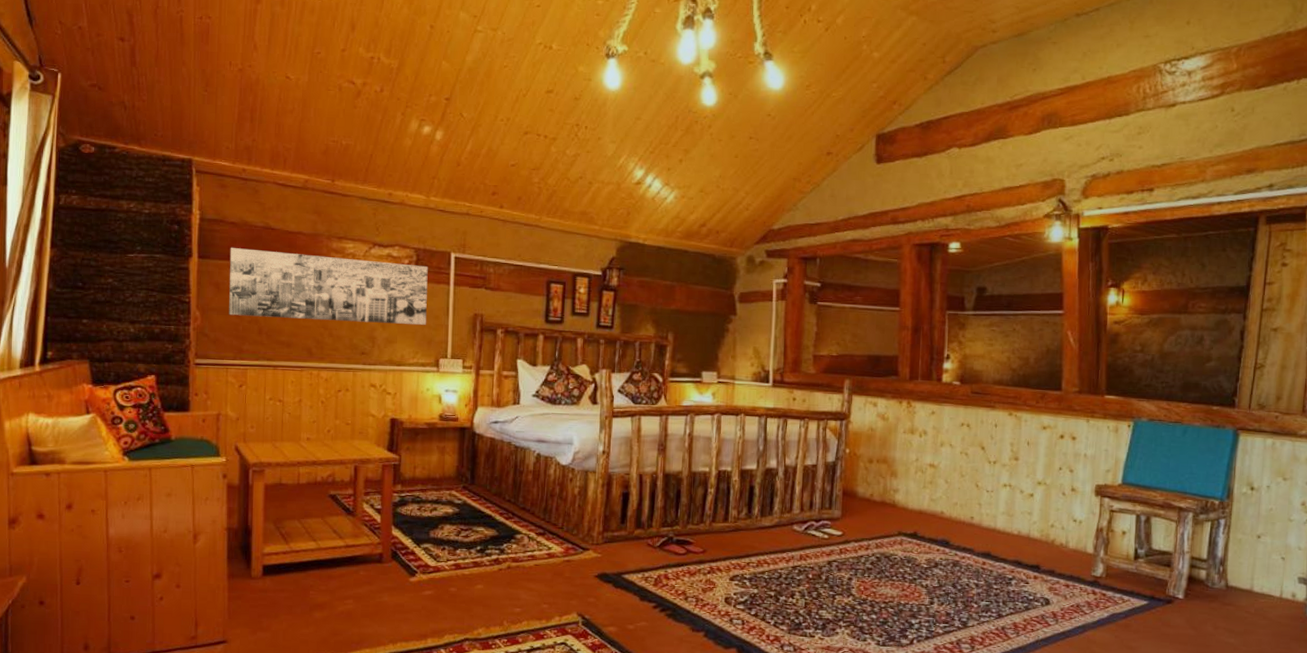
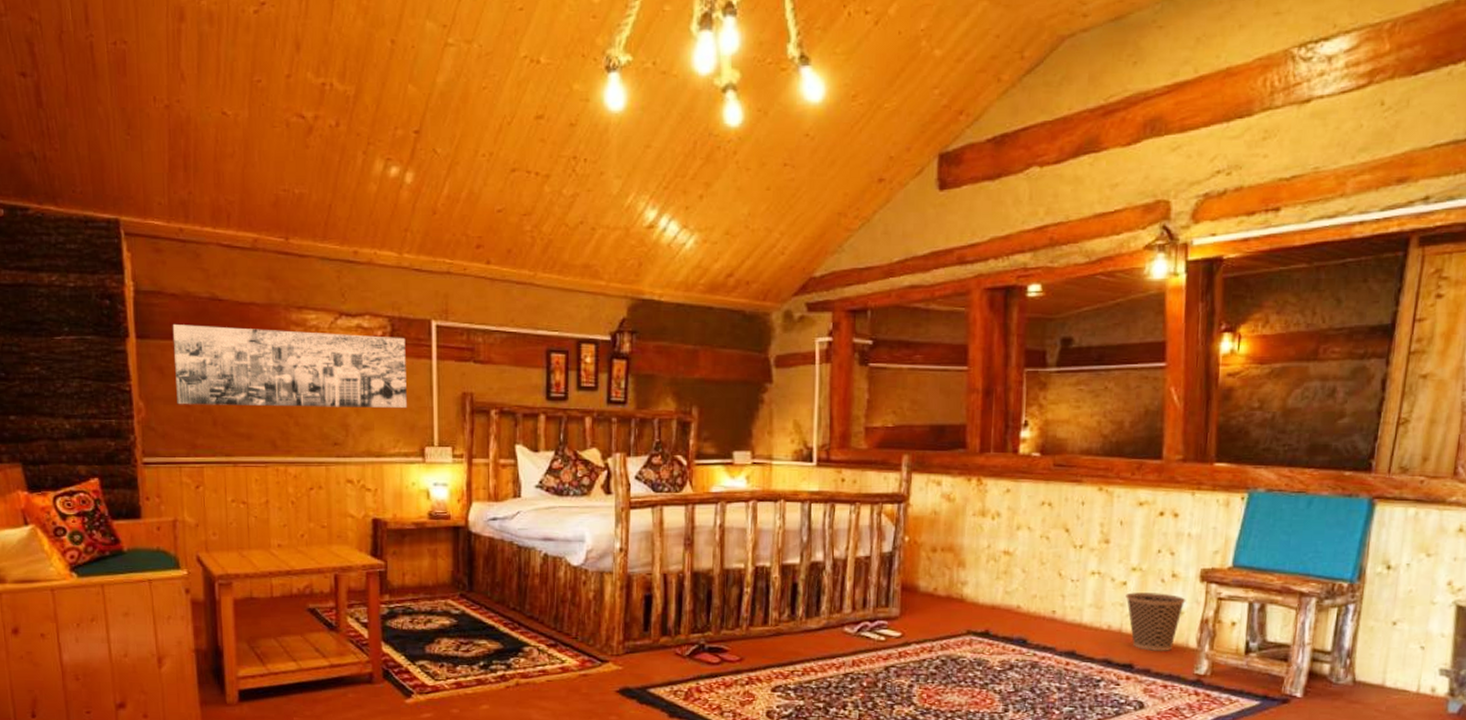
wastebasket: none [1032,503,1084,555] -> present [1125,592,1186,651]

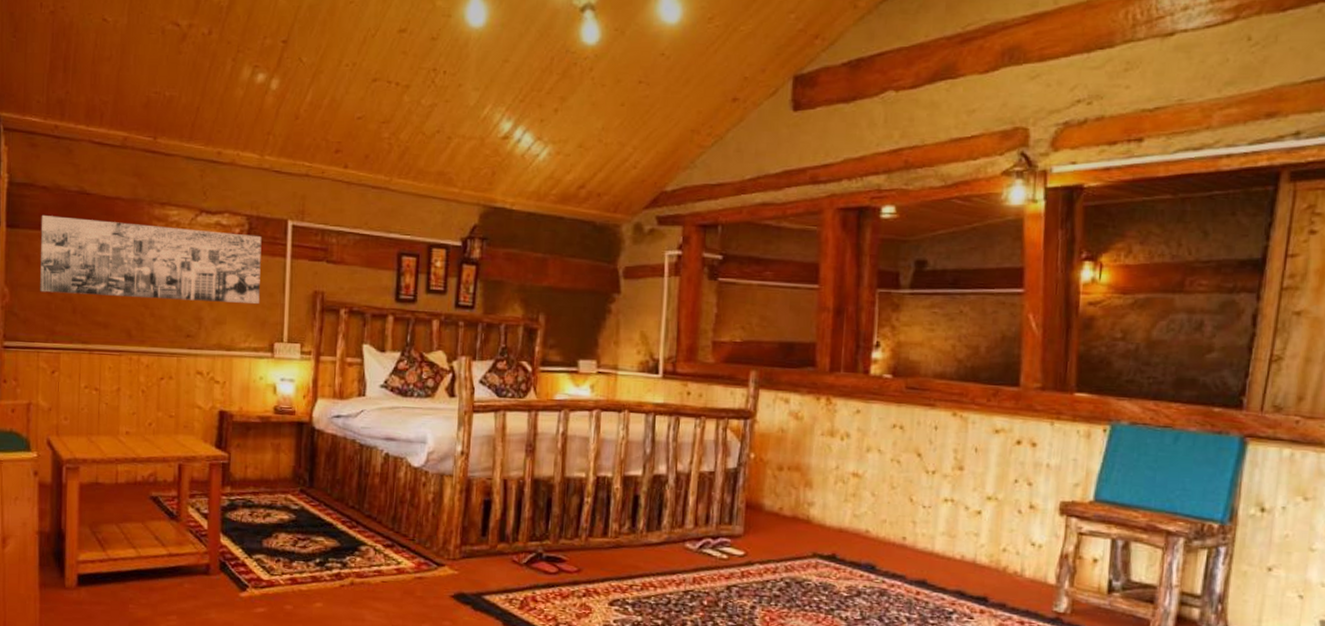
wastebasket: present [1125,592,1186,651] -> none [980,522,1044,586]

